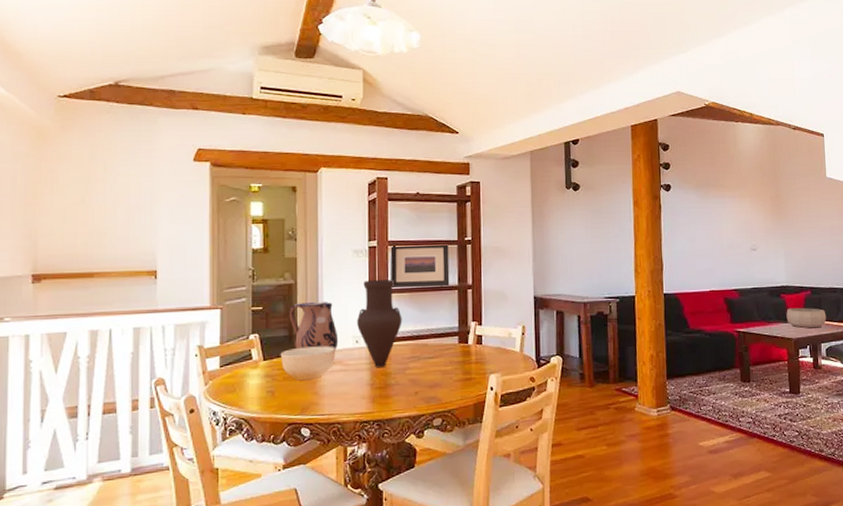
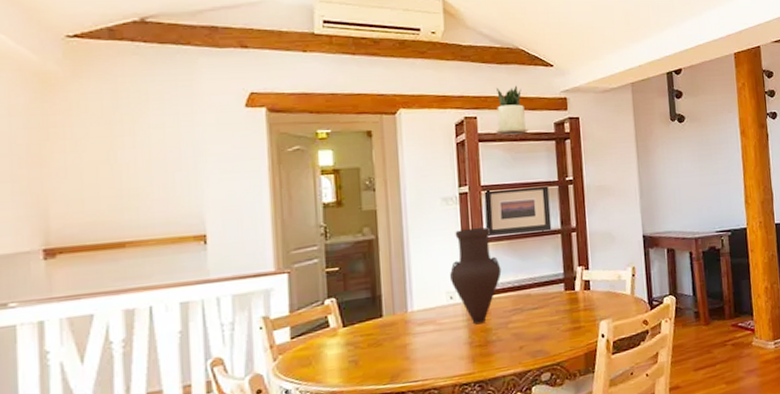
bowl: present [280,346,336,382] -> none [362,304,428,347]
ceramic pitcher: present [289,302,339,349] -> none [371,256,430,311]
planter: none [404,150,433,196] -> present [495,85,529,135]

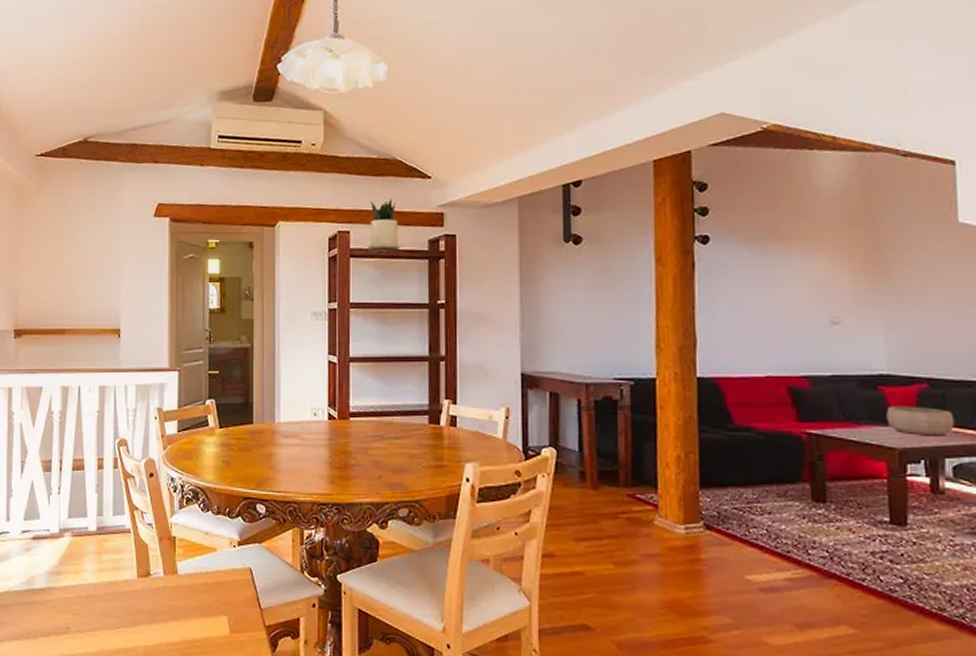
vase: present [450,227,502,325] -> none [316,347,365,446]
picture frame: present [484,187,552,237] -> none [352,306,419,357]

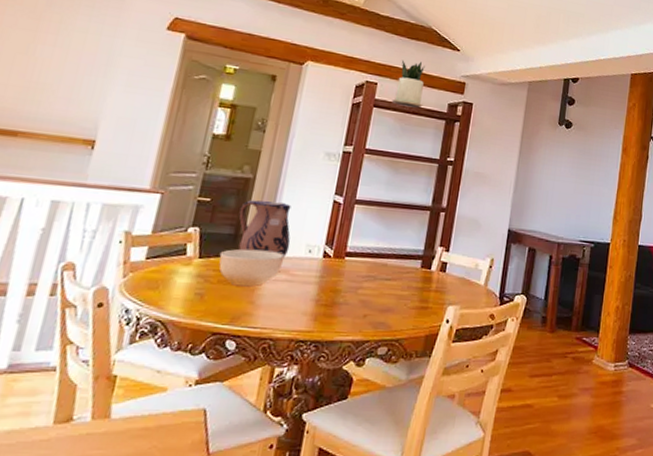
bowl: none [236,416,293,454] -> present [219,248,285,288]
ceramic pitcher: none [245,369,296,421] -> present [238,200,291,257]

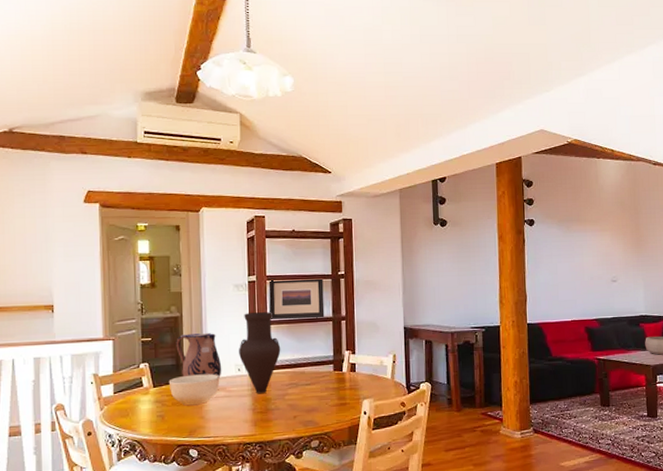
vase: none [313,187,365,284] -> present [239,312,281,394]
picture frame: none [360,152,429,206] -> present [268,278,325,320]
planter: present [391,60,425,108] -> none [280,189,308,233]

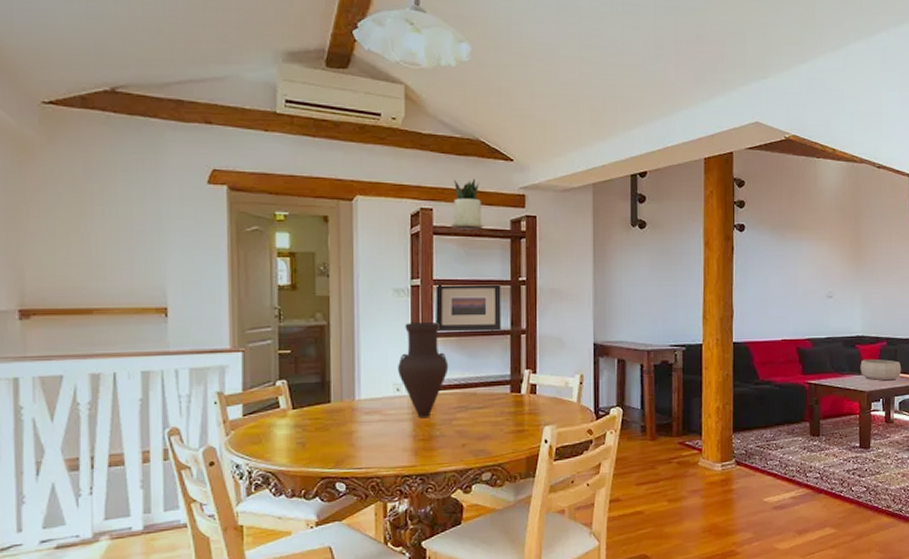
bowl: present [168,373,220,407] -> none [311,394,375,433]
ceramic pitcher: present [176,333,222,377] -> none [321,346,377,398]
planter: none [280,189,308,233] -> present [451,178,484,230]

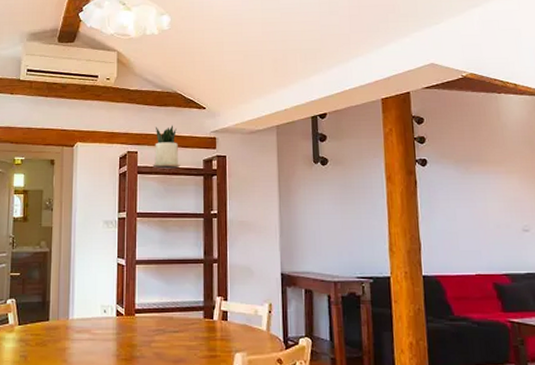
vase: present [398,322,449,419] -> none [106,251,149,339]
picture frame: present [436,282,502,332] -> none [139,215,196,260]

